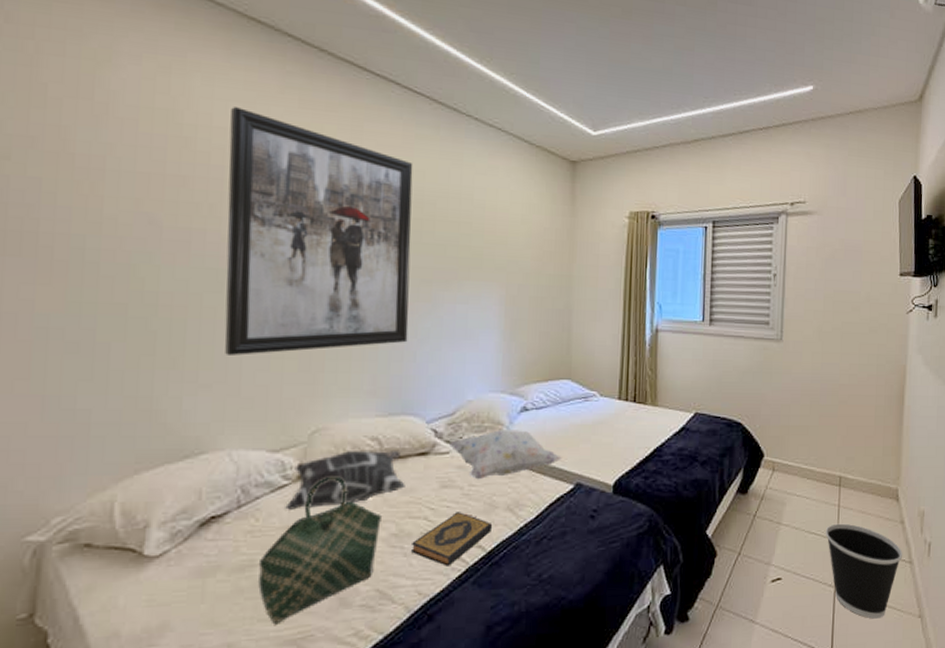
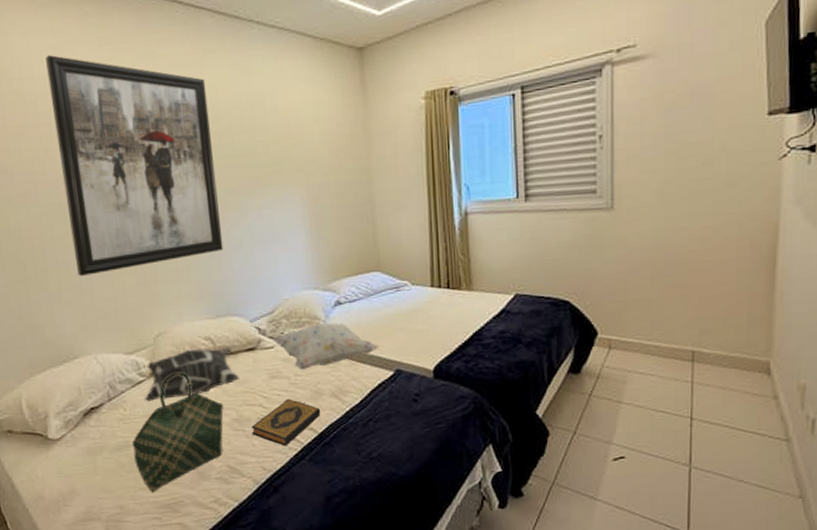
wastebasket: present [825,523,902,619] -> none [676,400,776,498]

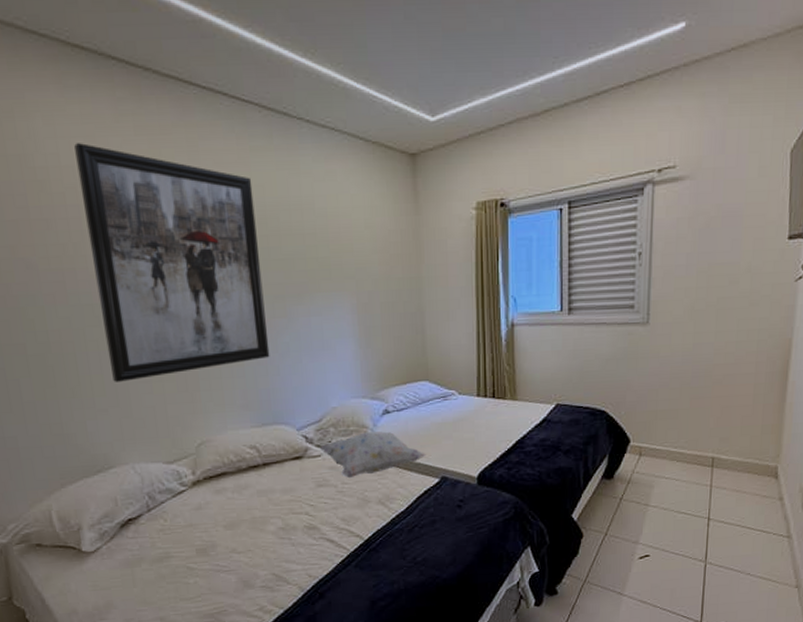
tote bag: present [131,372,223,492] -> none [172,481,269,603]
decorative pillow: present [145,348,239,401] -> none [186,457,286,511]
hardback book: present [252,399,321,446] -> none [298,507,368,553]

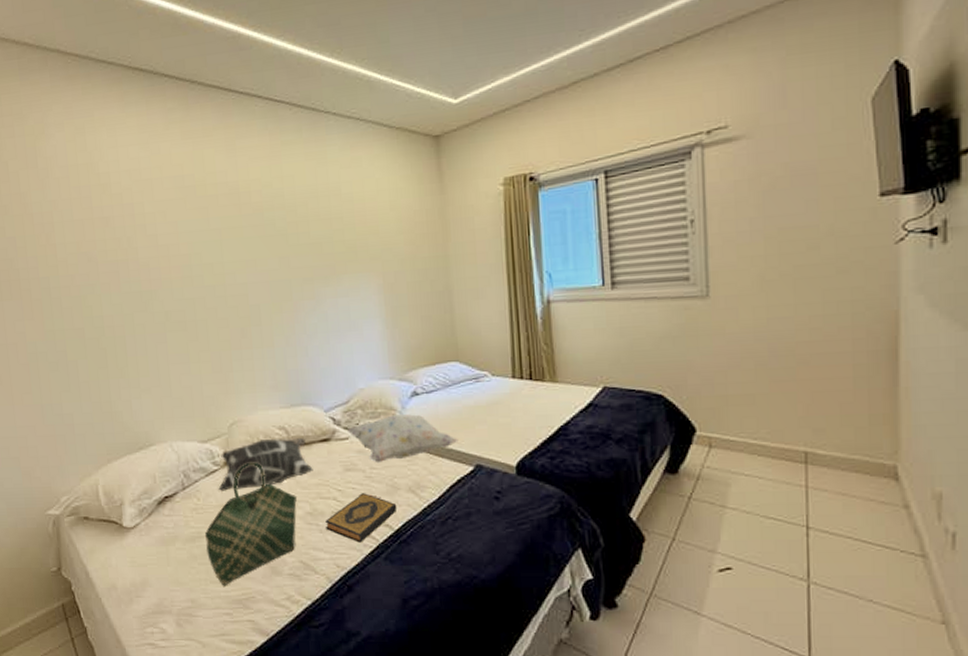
wall art: present [74,143,270,382] -> none [131,150,299,363]
tote bag: none [172,481,269,603] -> present [204,462,297,586]
decorative pillow: none [186,457,286,511] -> present [218,438,313,491]
hardback book: none [298,507,368,553] -> present [325,493,398,543]

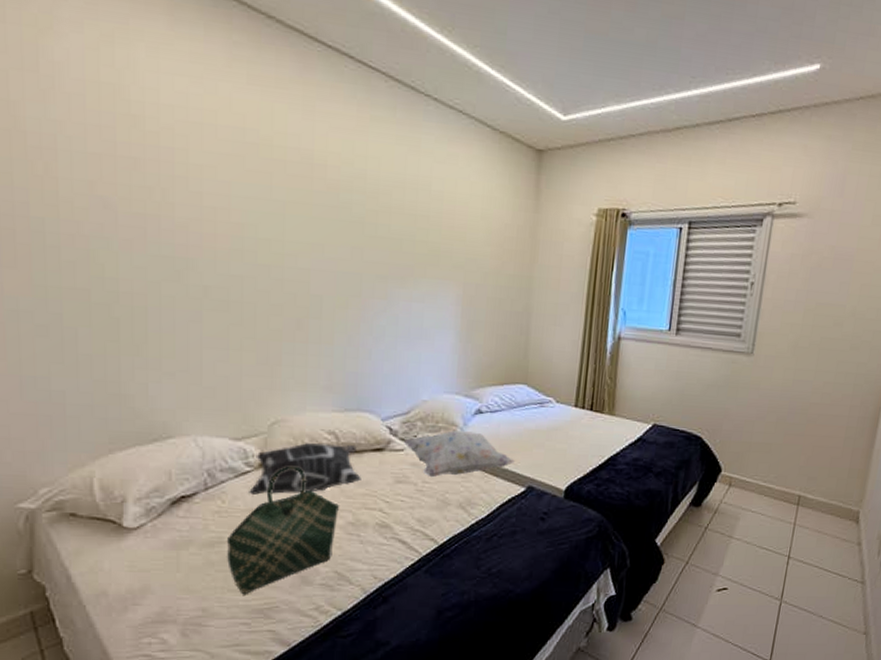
hardback book: present [325,493,398,543] -> none [367,506,445,555]

